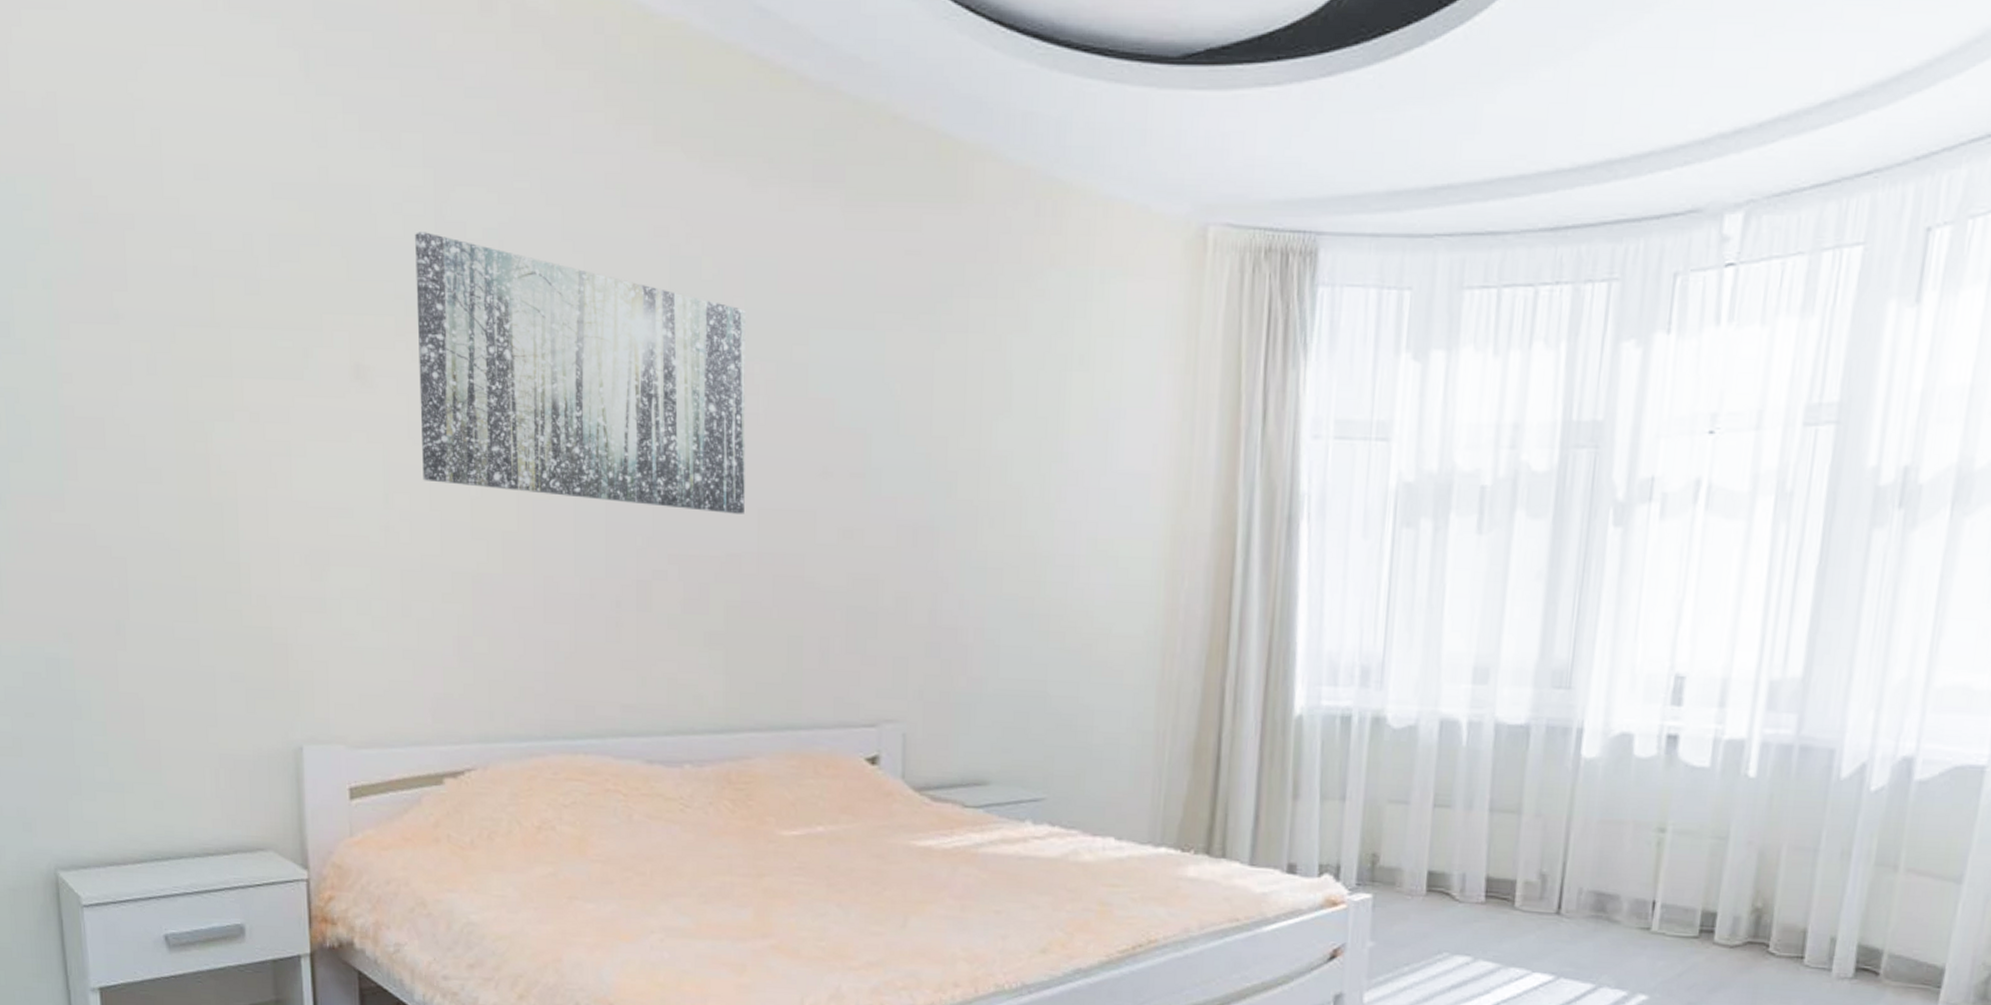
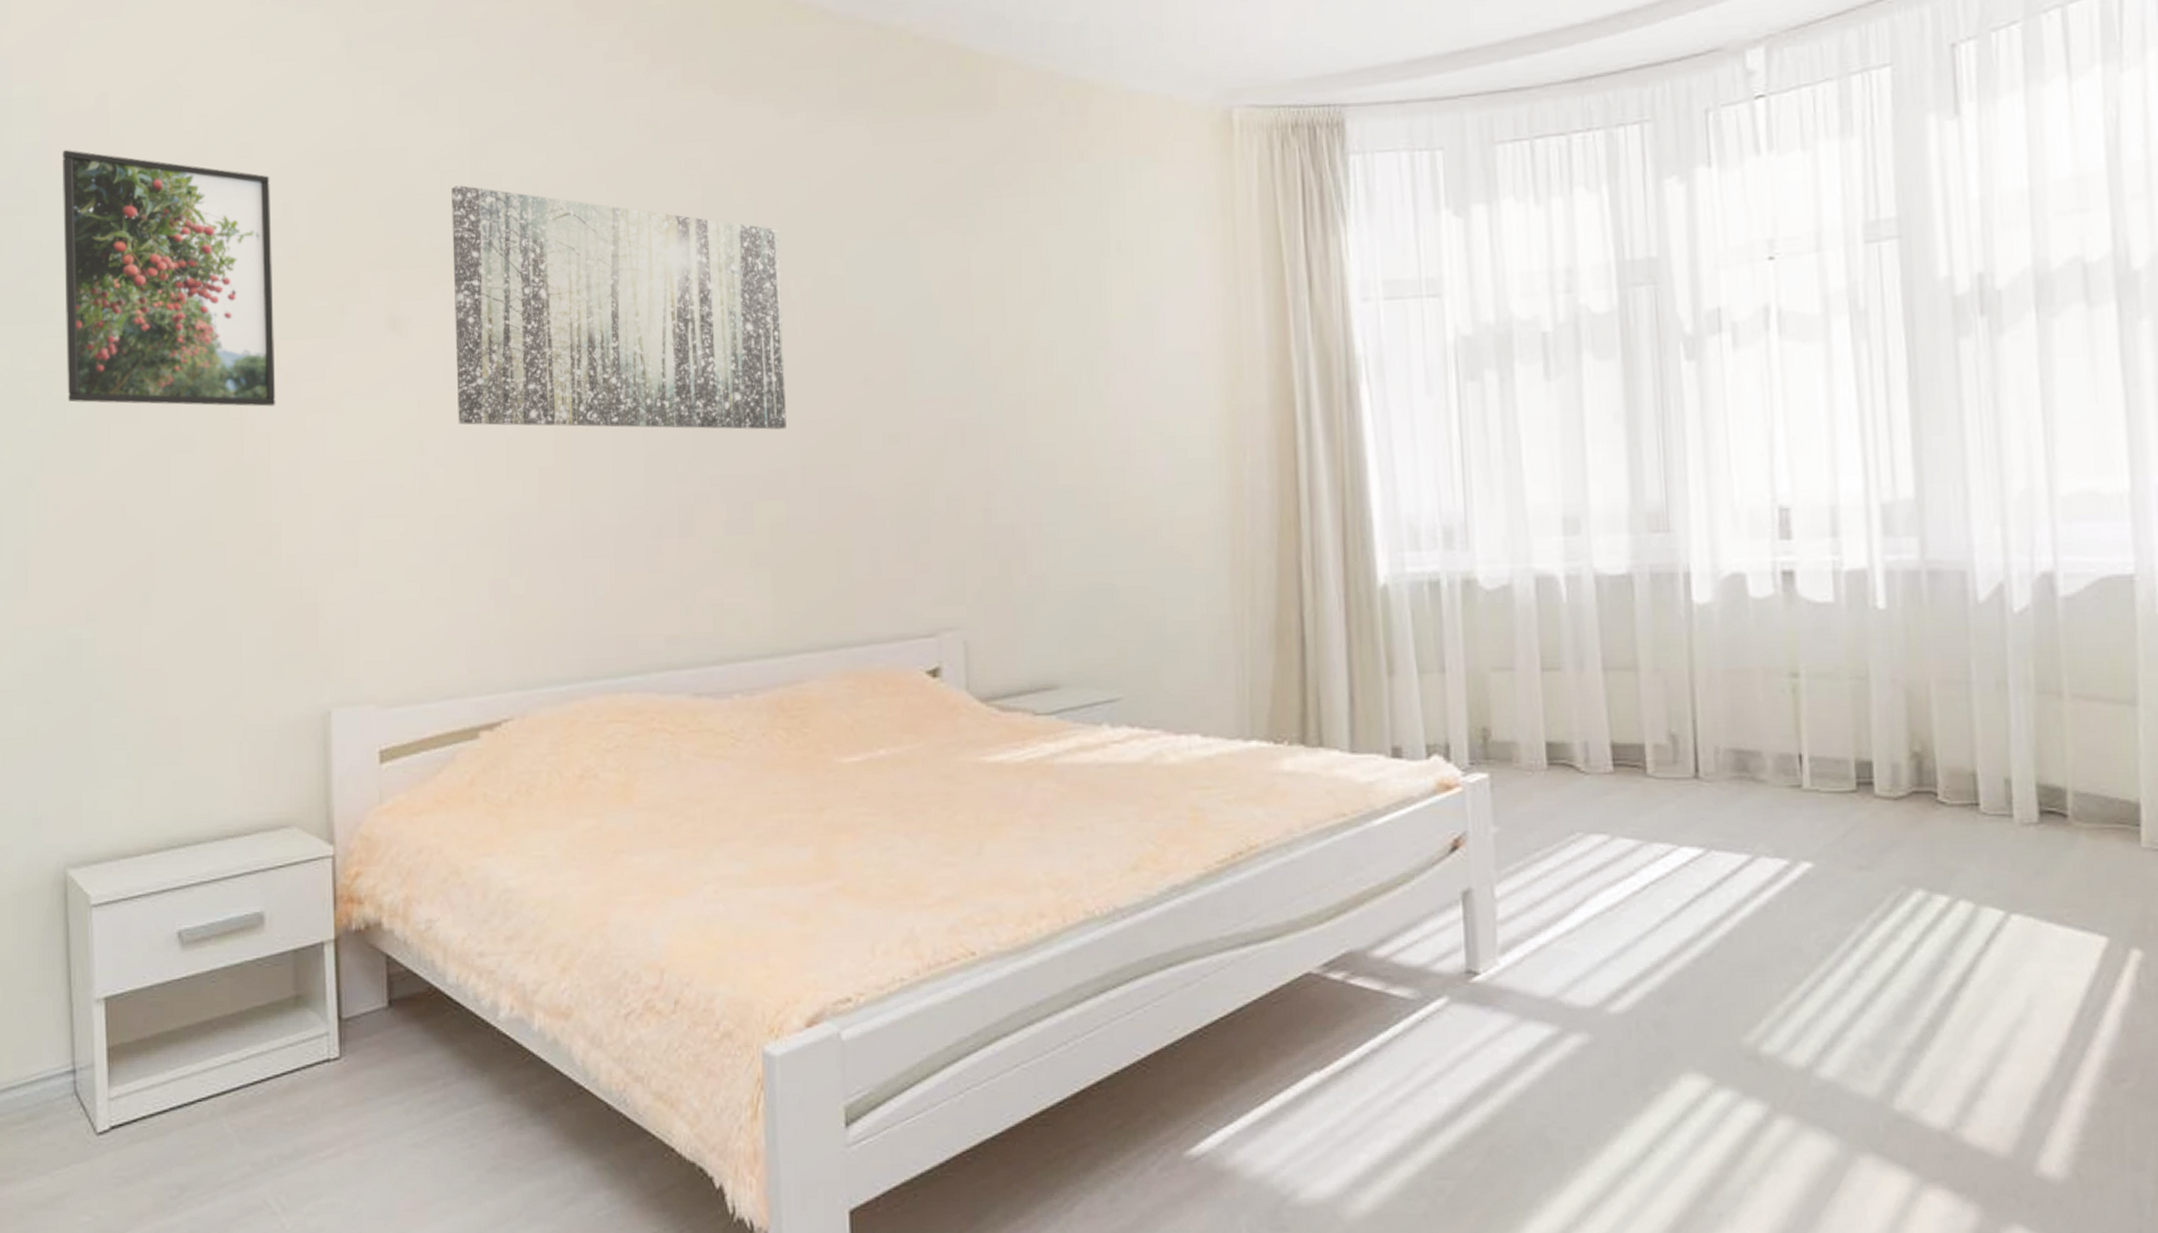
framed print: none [10,152,242,445] -> present [62,149,276,407]

